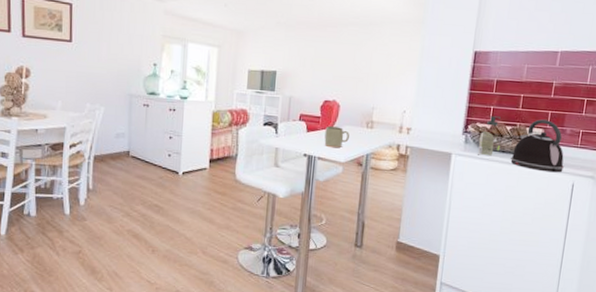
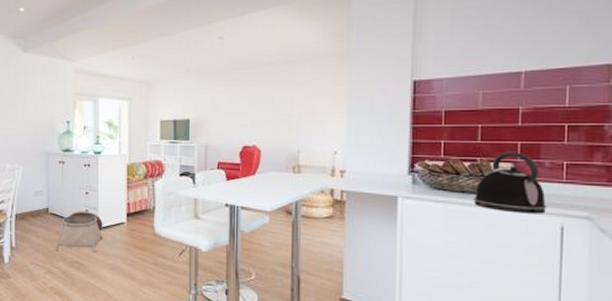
basket: none [134,155,185,197] -> present [54,211,103,253]
mug: present [324,126,349,148] -> none [247,173,274,196]
soap dispenser: present [478,115,501,156] -> none [430,151,458,198]

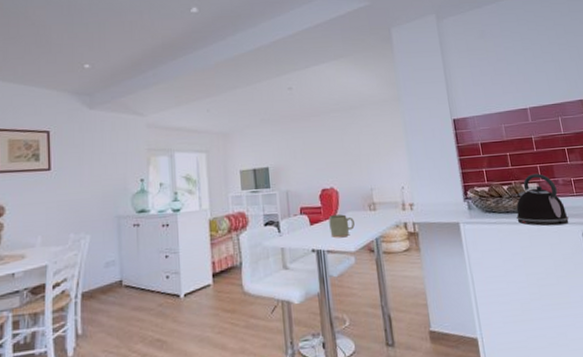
basket: present [54,211,103,253] -> none [131,277,188,330]
mug: none [247,173,274,196] -> present [329,214,355,238]

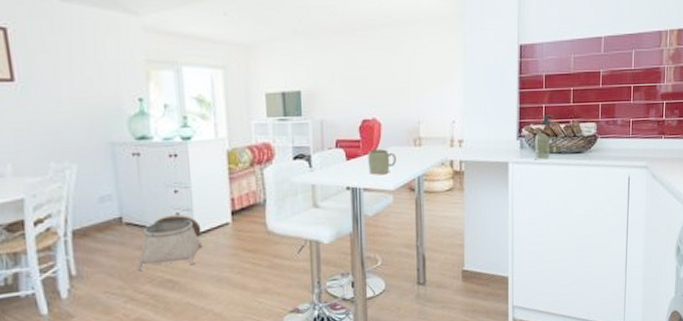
basket: none [131,277,188,330] -> present [136,214,202,271]
soap dispenser: none [481,177,503,220] -> present [535,114,556,160]
kettle: present [516,173,569,227] -> none [568,112,619,169]

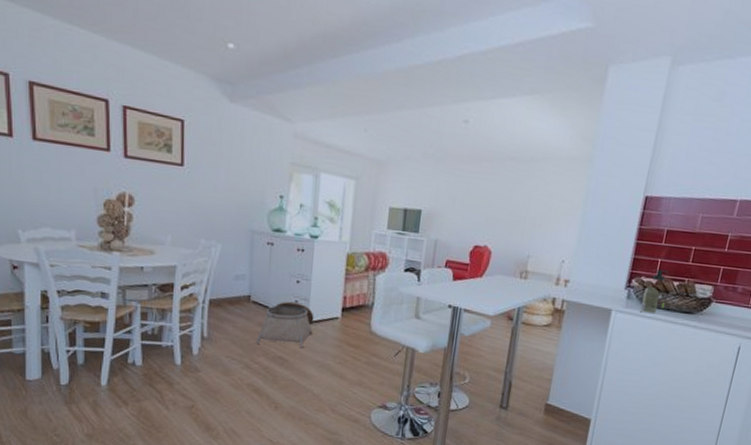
mug: present [368,149,396,175] -> none [472,275,501,300]

